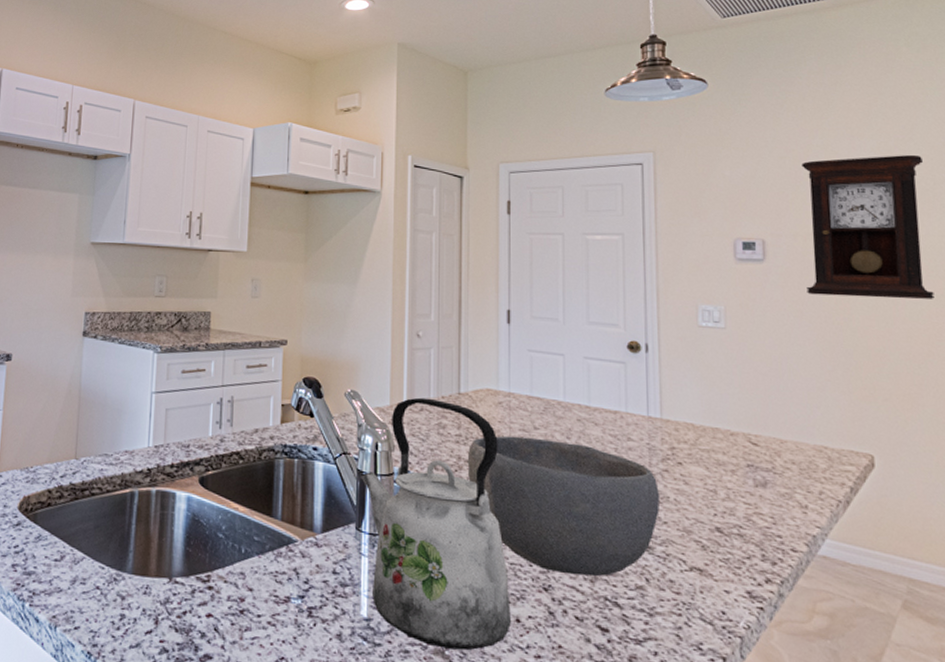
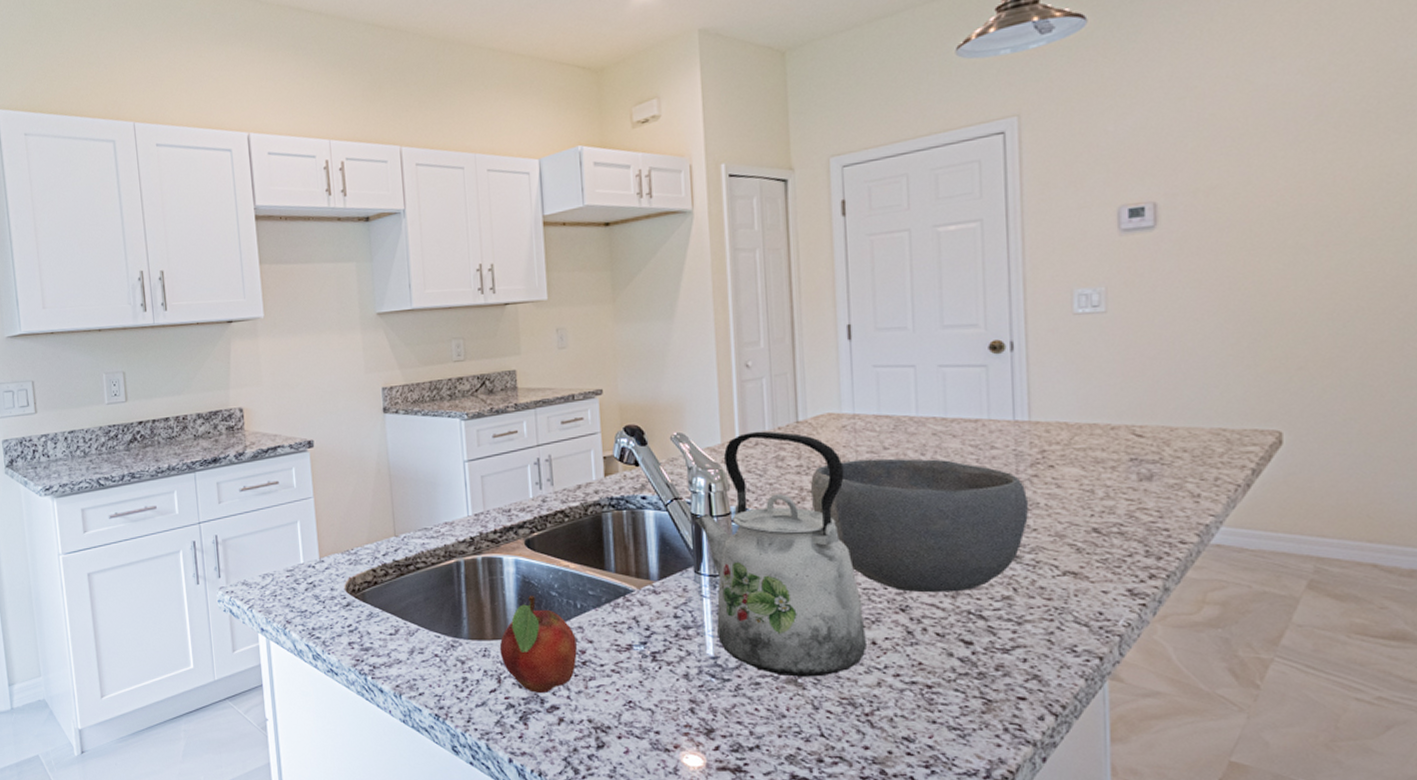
fruit: none [161,535,237,640] -> present [499,596,577,693]
pendulum clock: present [801,155,934,299] -> none [1206,69,1369,260]

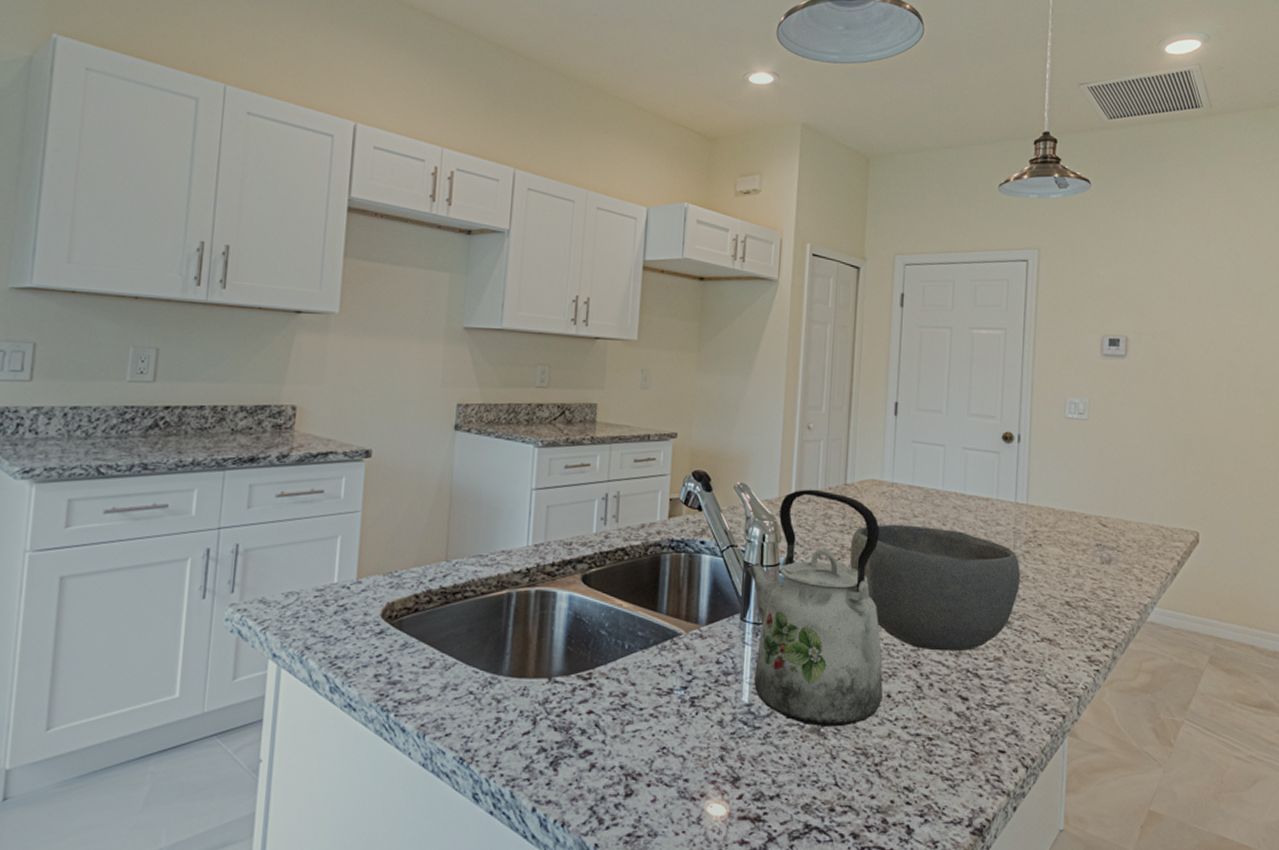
fruit: present [499,596,577,693] -> none [539,633,619,736]

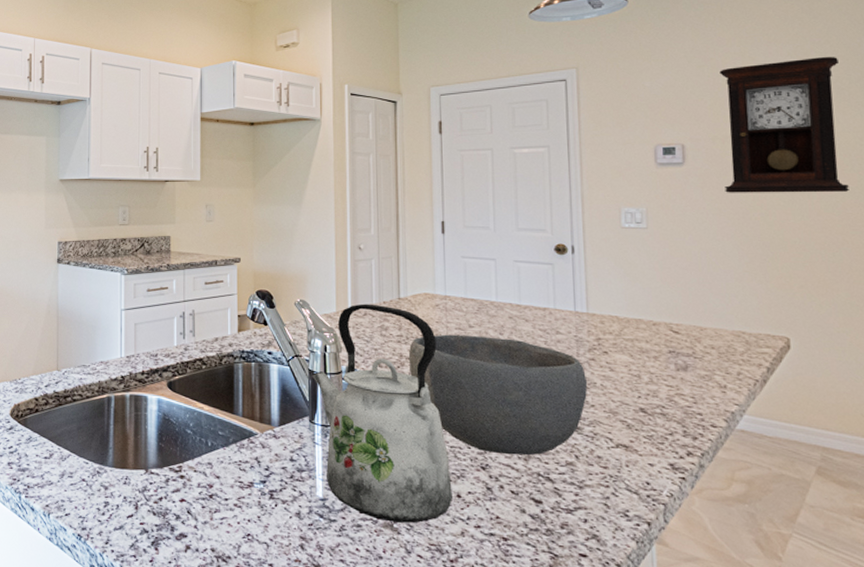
pendulum clock: none [1159,260,1263,393] -> present [719,57,849,193]

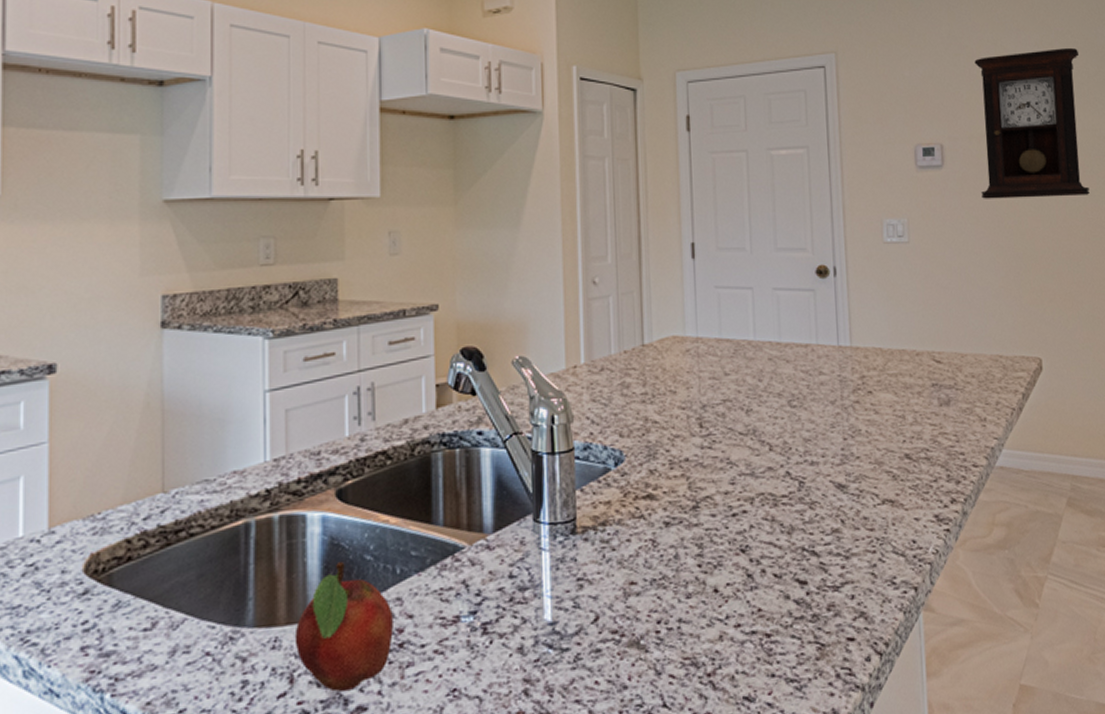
fruit: none [139,432,205,521] -> present [294,562,393,692]
kettle: present [311,303,452,524] -> none [534,355,709,639]
bowl: present [408,334,588,456] -> none [654,385,853,530]

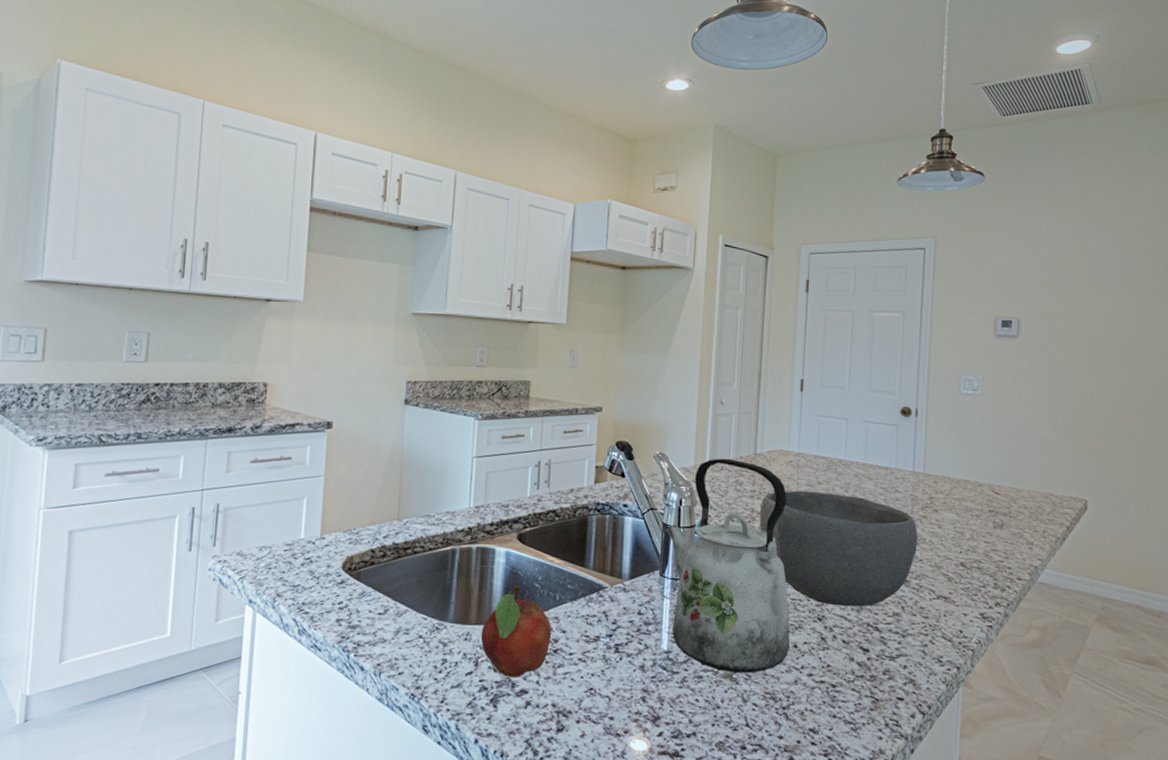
kettle: none [534,355,709,639] -> present [664,458,790,673]
bowl: none [654,385,853,530] -> present [759,490,918,607]
pendulum clock: present [974,48,1090,199] -> none [1049,246,1150,371]

